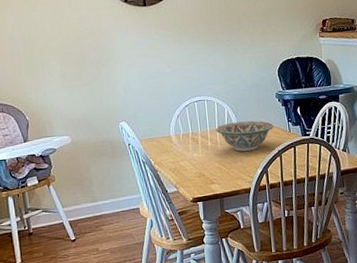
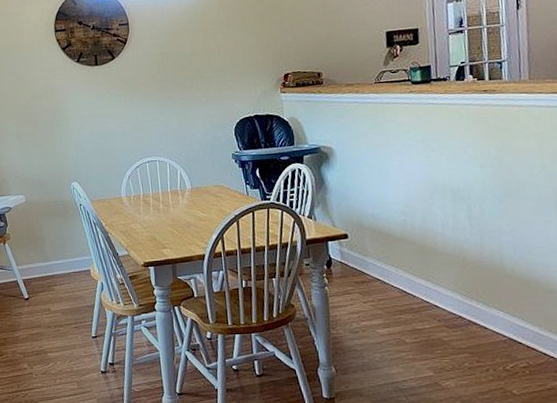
decorative bowl: present [215,120,274,152] -> none [167,182,230,216]

